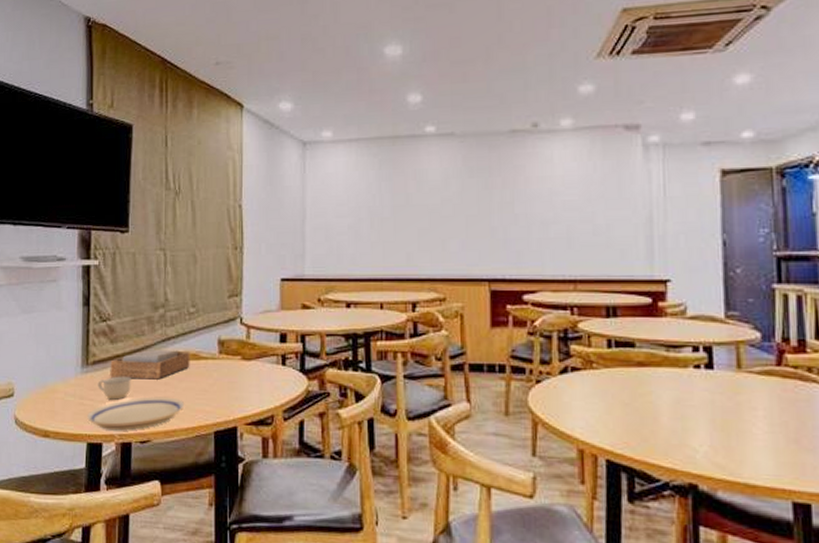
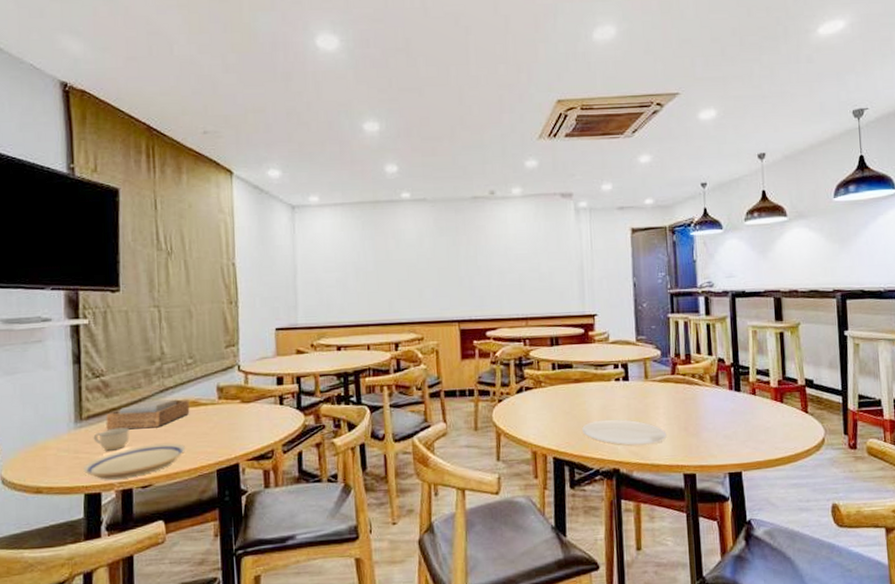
plate: none [645,417,768,458] -> present [581,419,667,447]

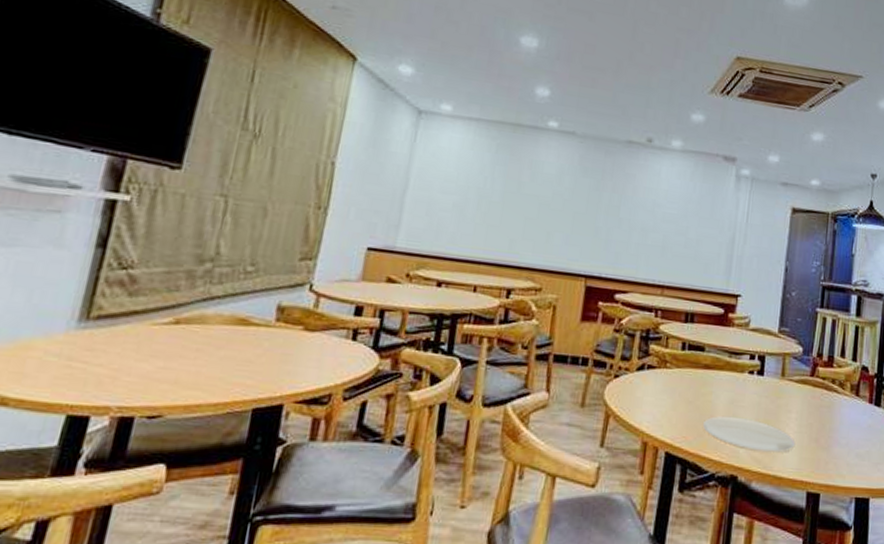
plate: present [83,443,186,480] -> none [73,363,220,402]
cup: present [93,427,130,451] -> none [97,336,150,365]
napkin holder: present [106,399,190,430] -> none [119,308,238,345]

